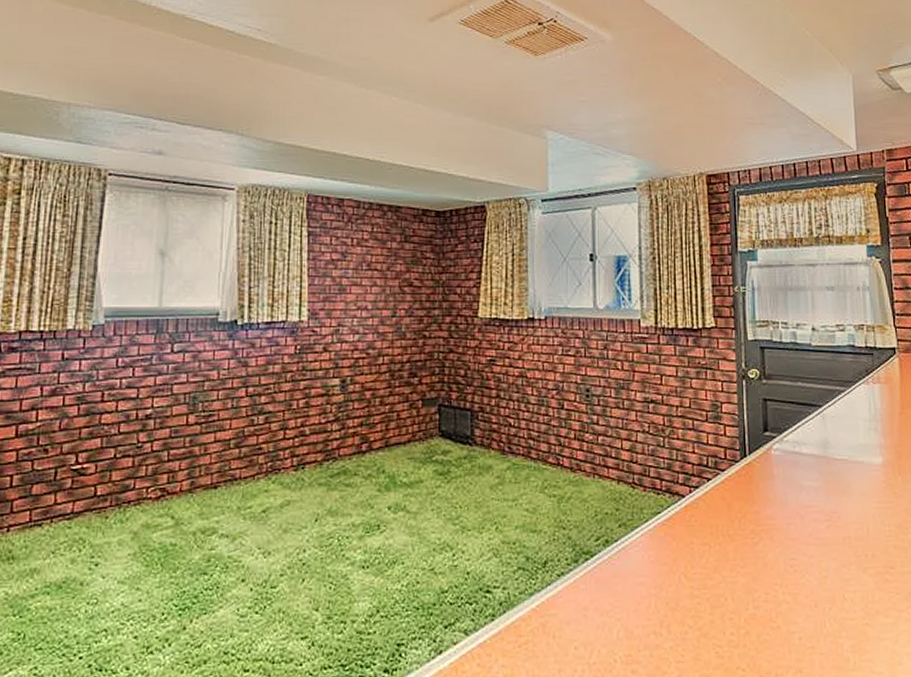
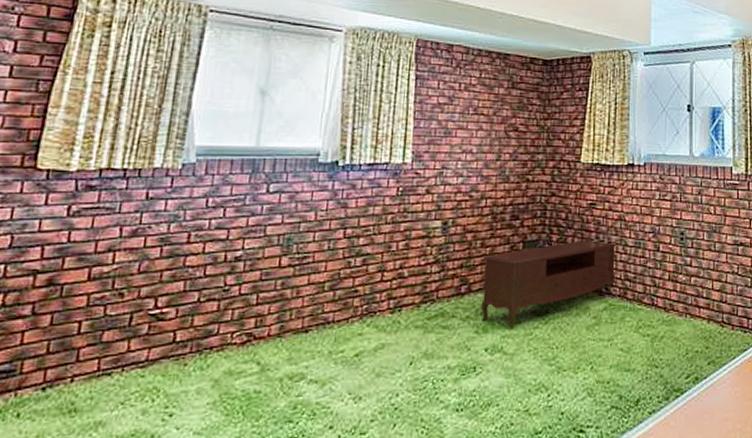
tv stand: none [382,396,521,488] -> present [481,239,618,330]

